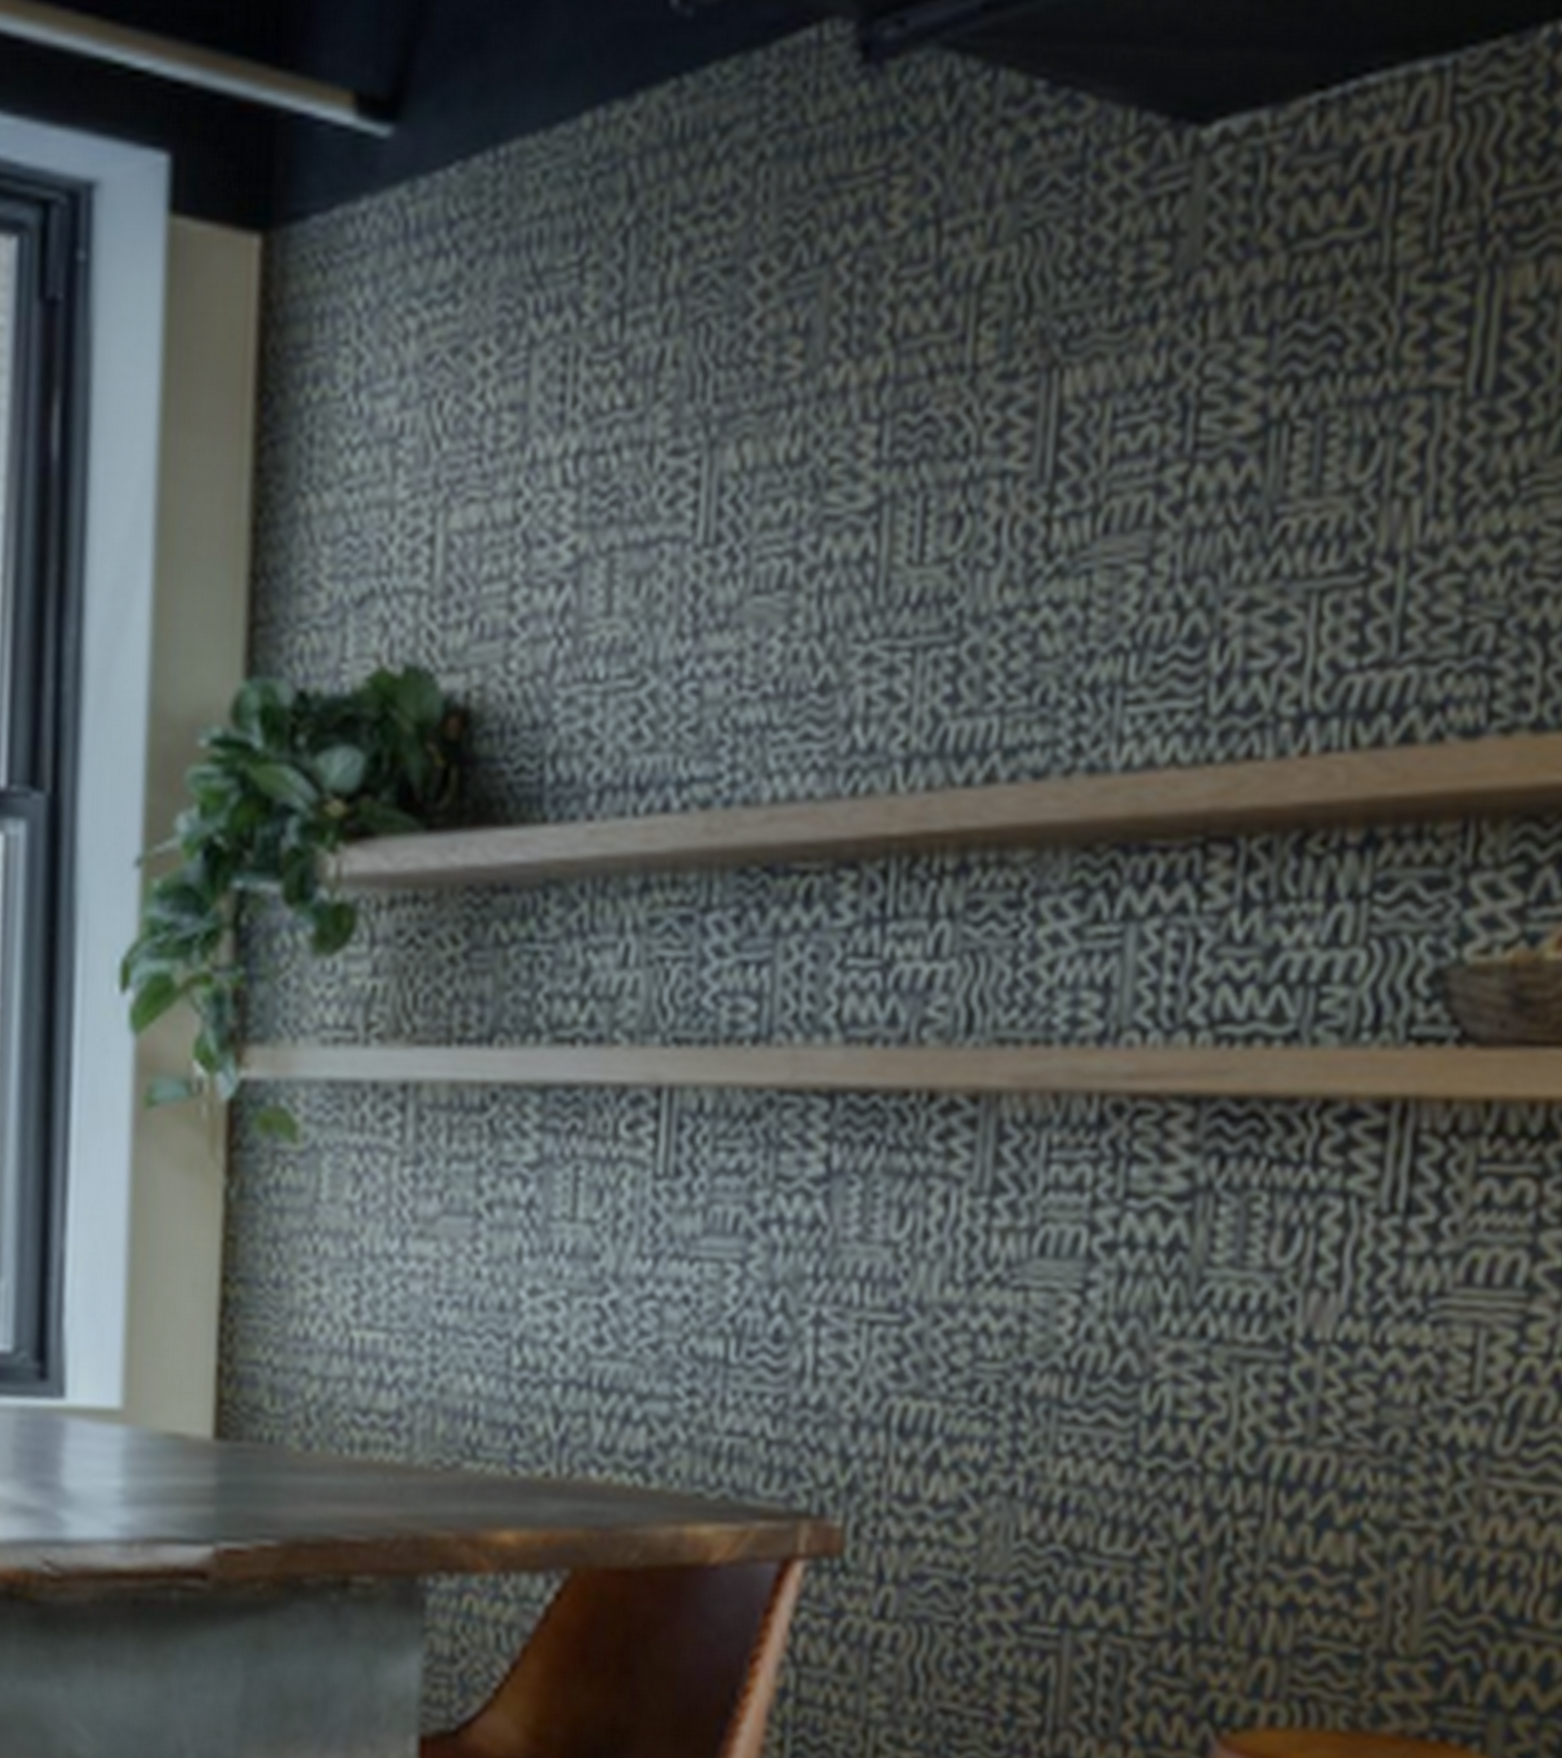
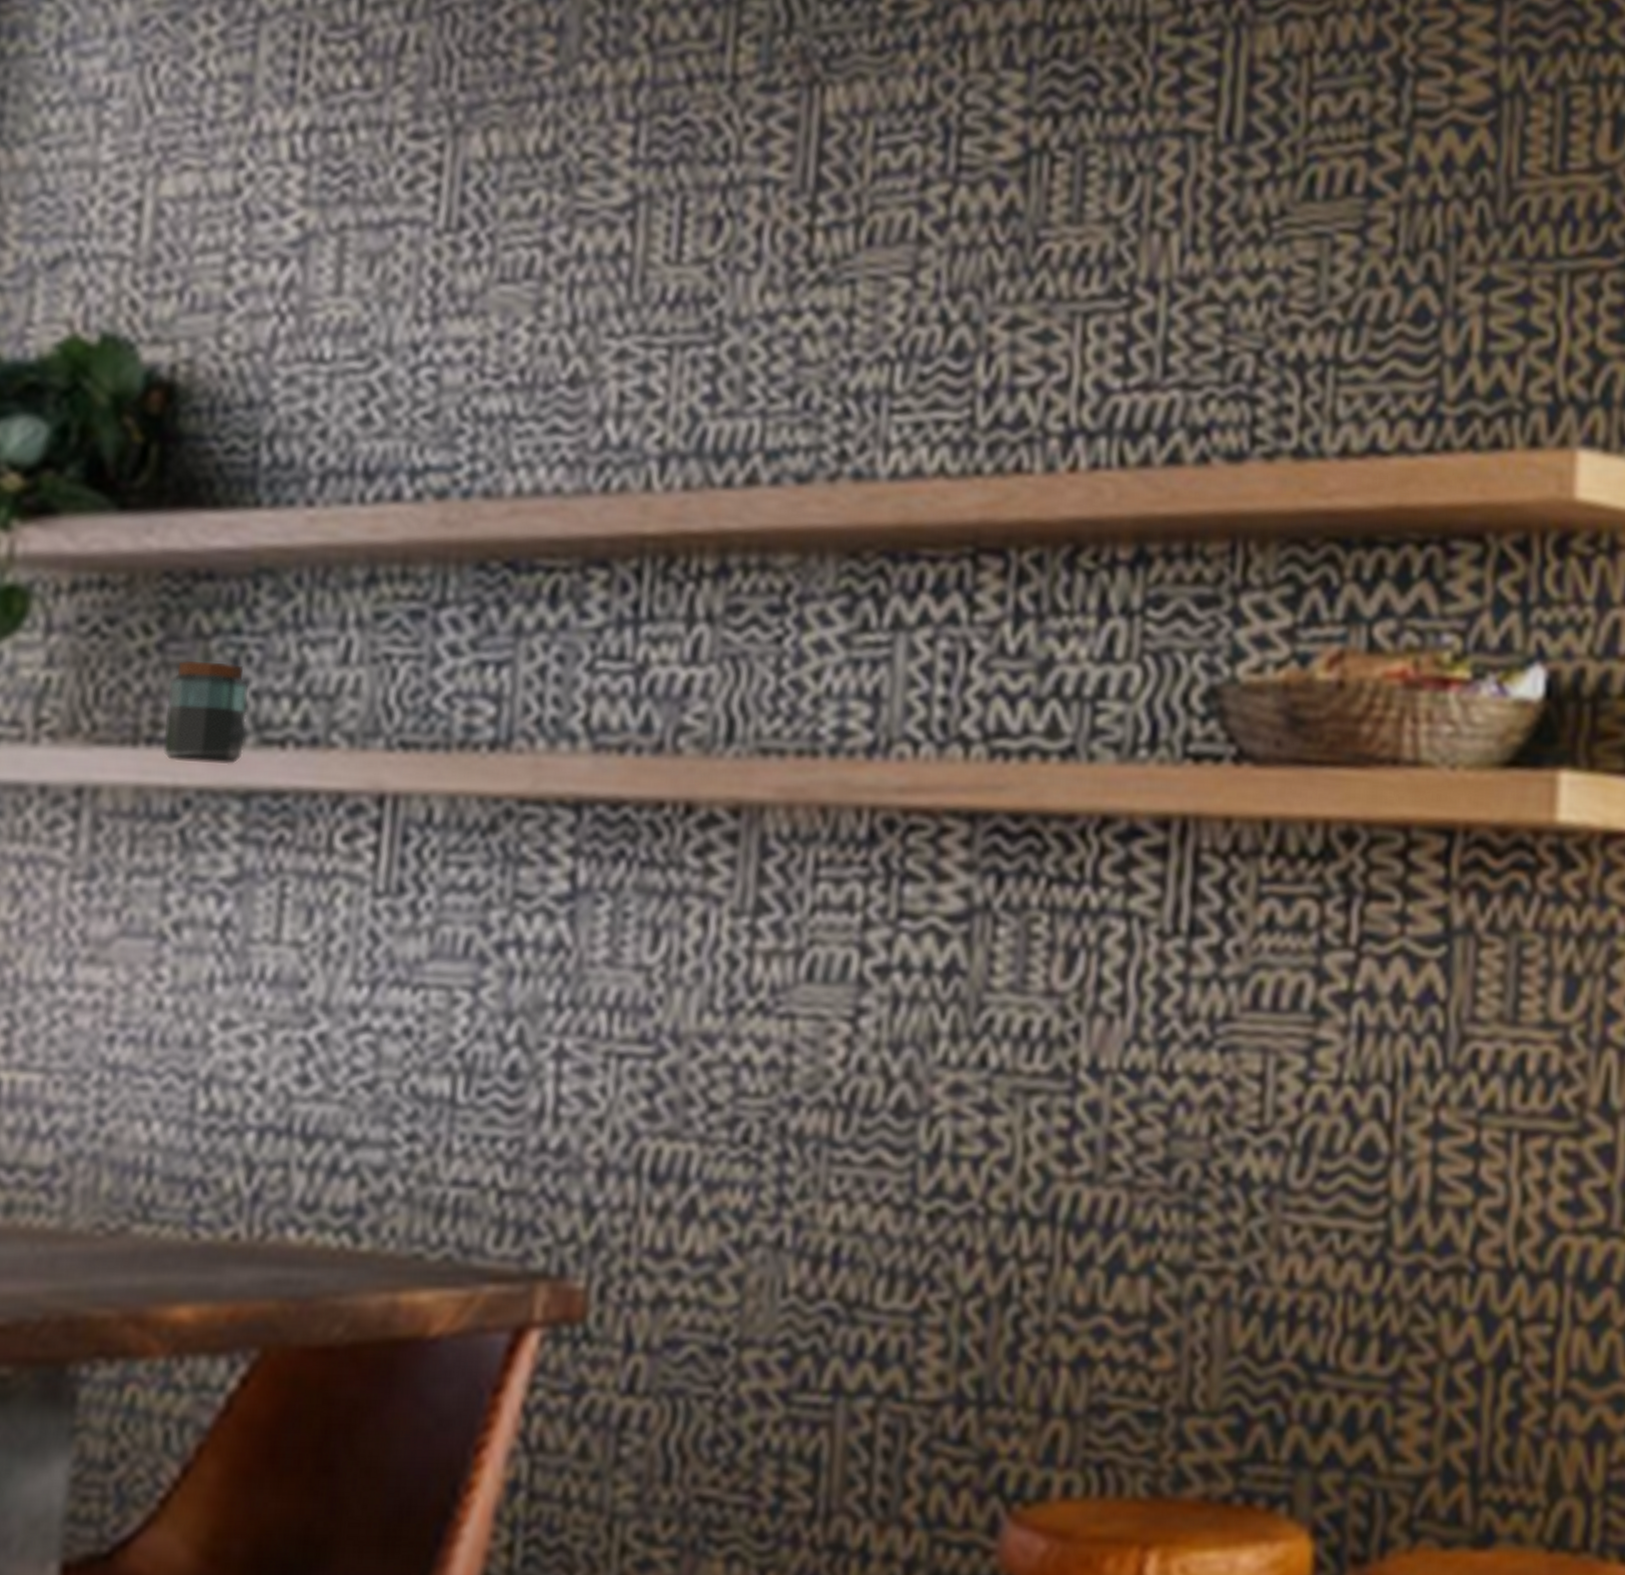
peanut butter: none [473,967,542,1062] -> present [163,660,248,765]

